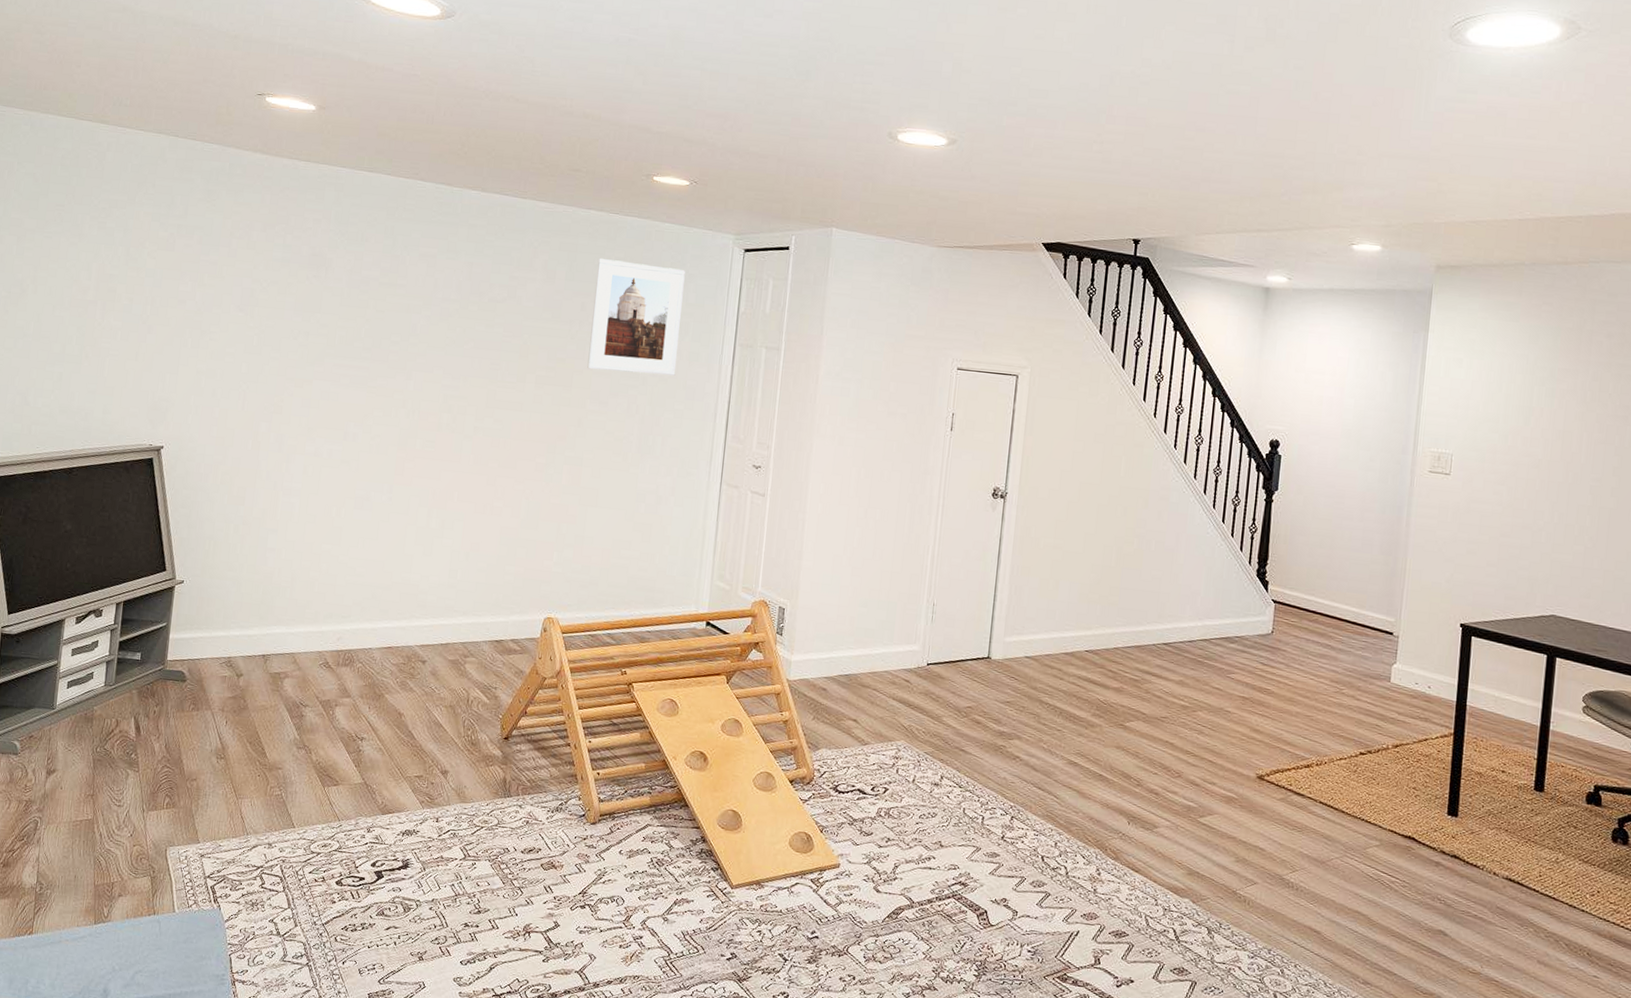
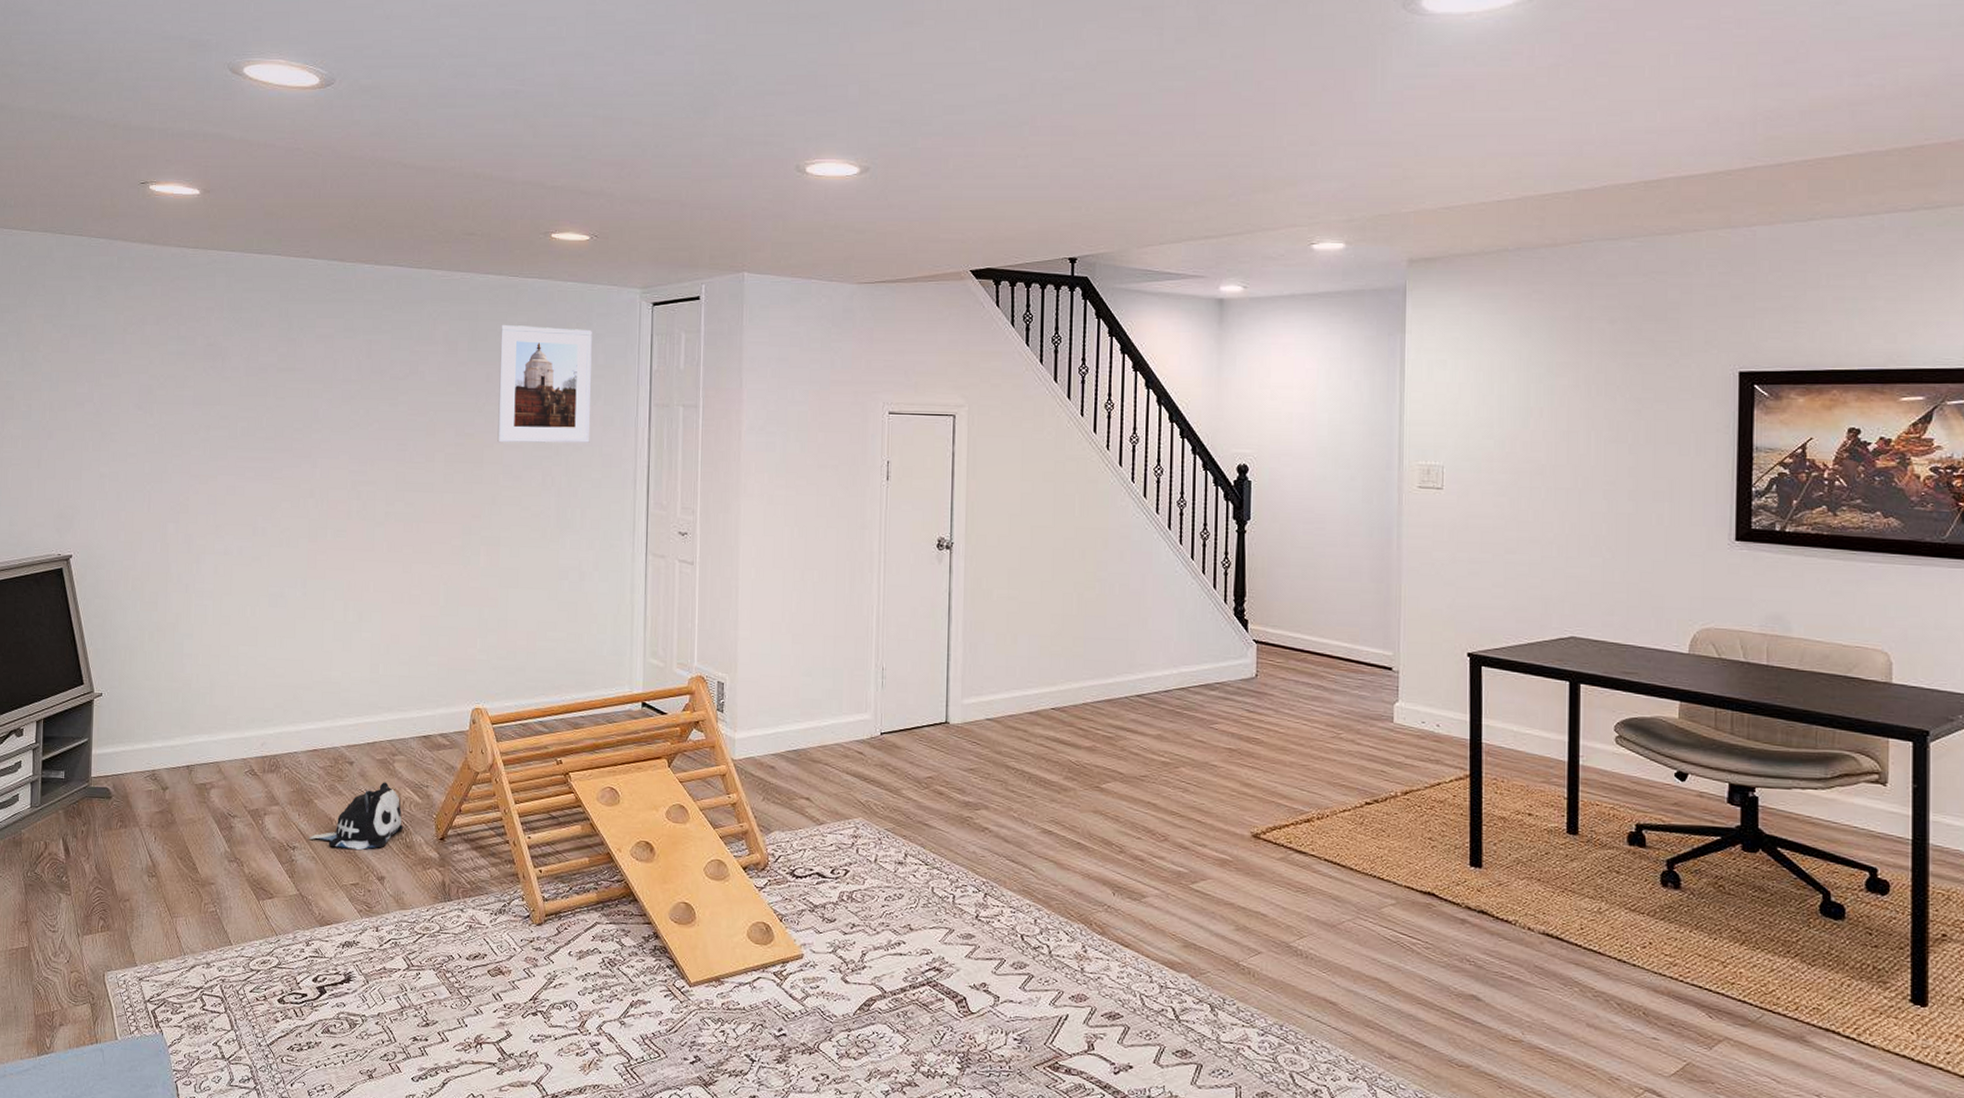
plush toy: none [378,681,470,745] -> present [309,782,403,851]

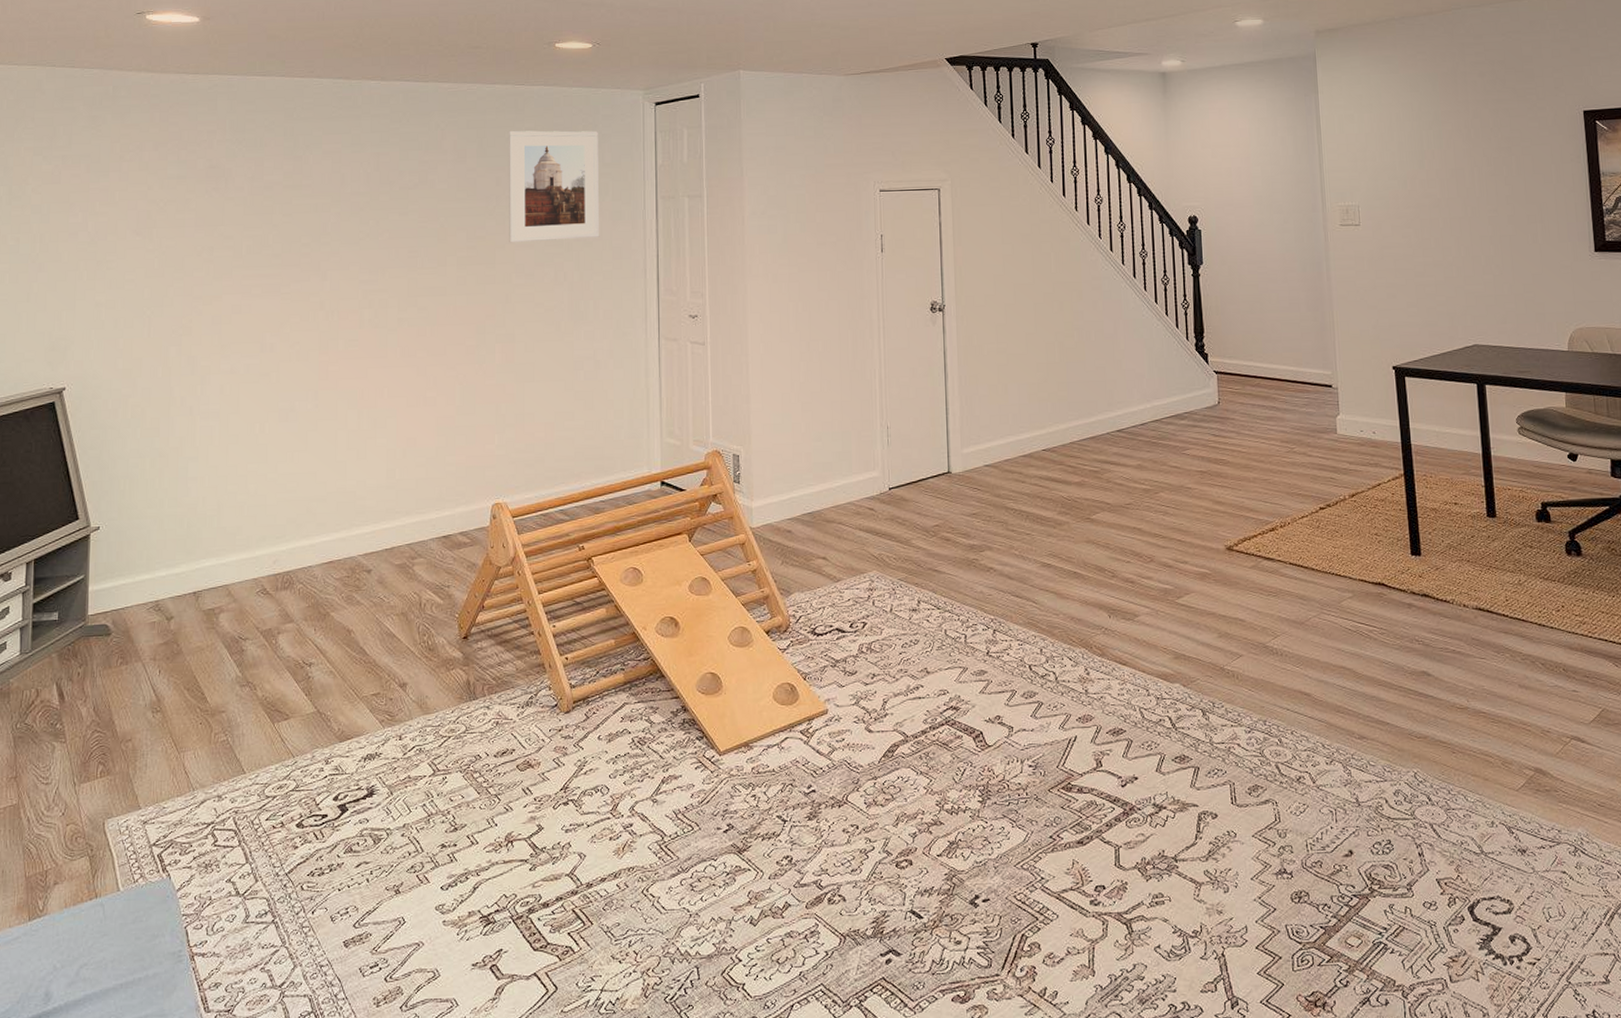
plush toy: present [309,782,403,851] -> none [326,586,425,659]

